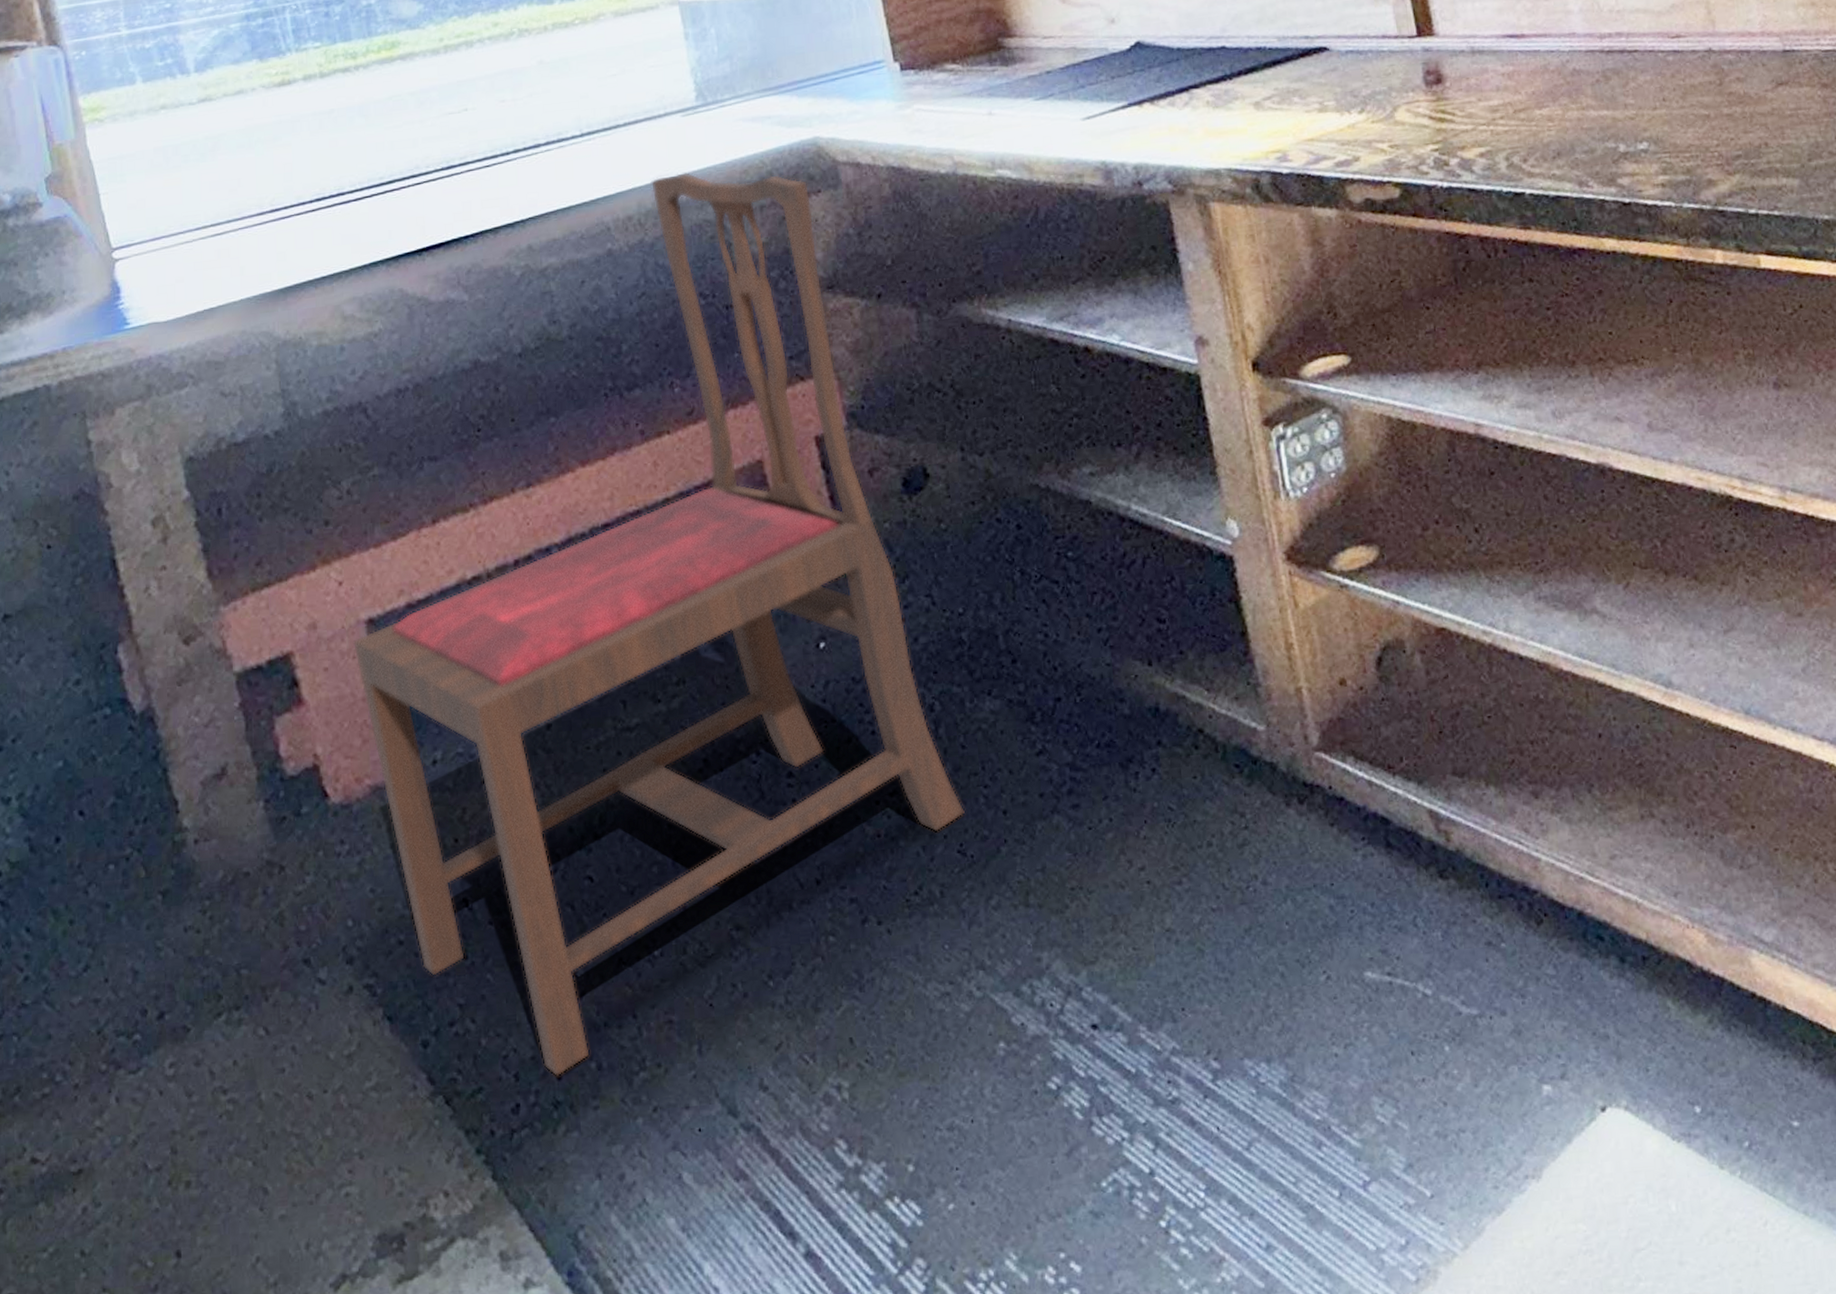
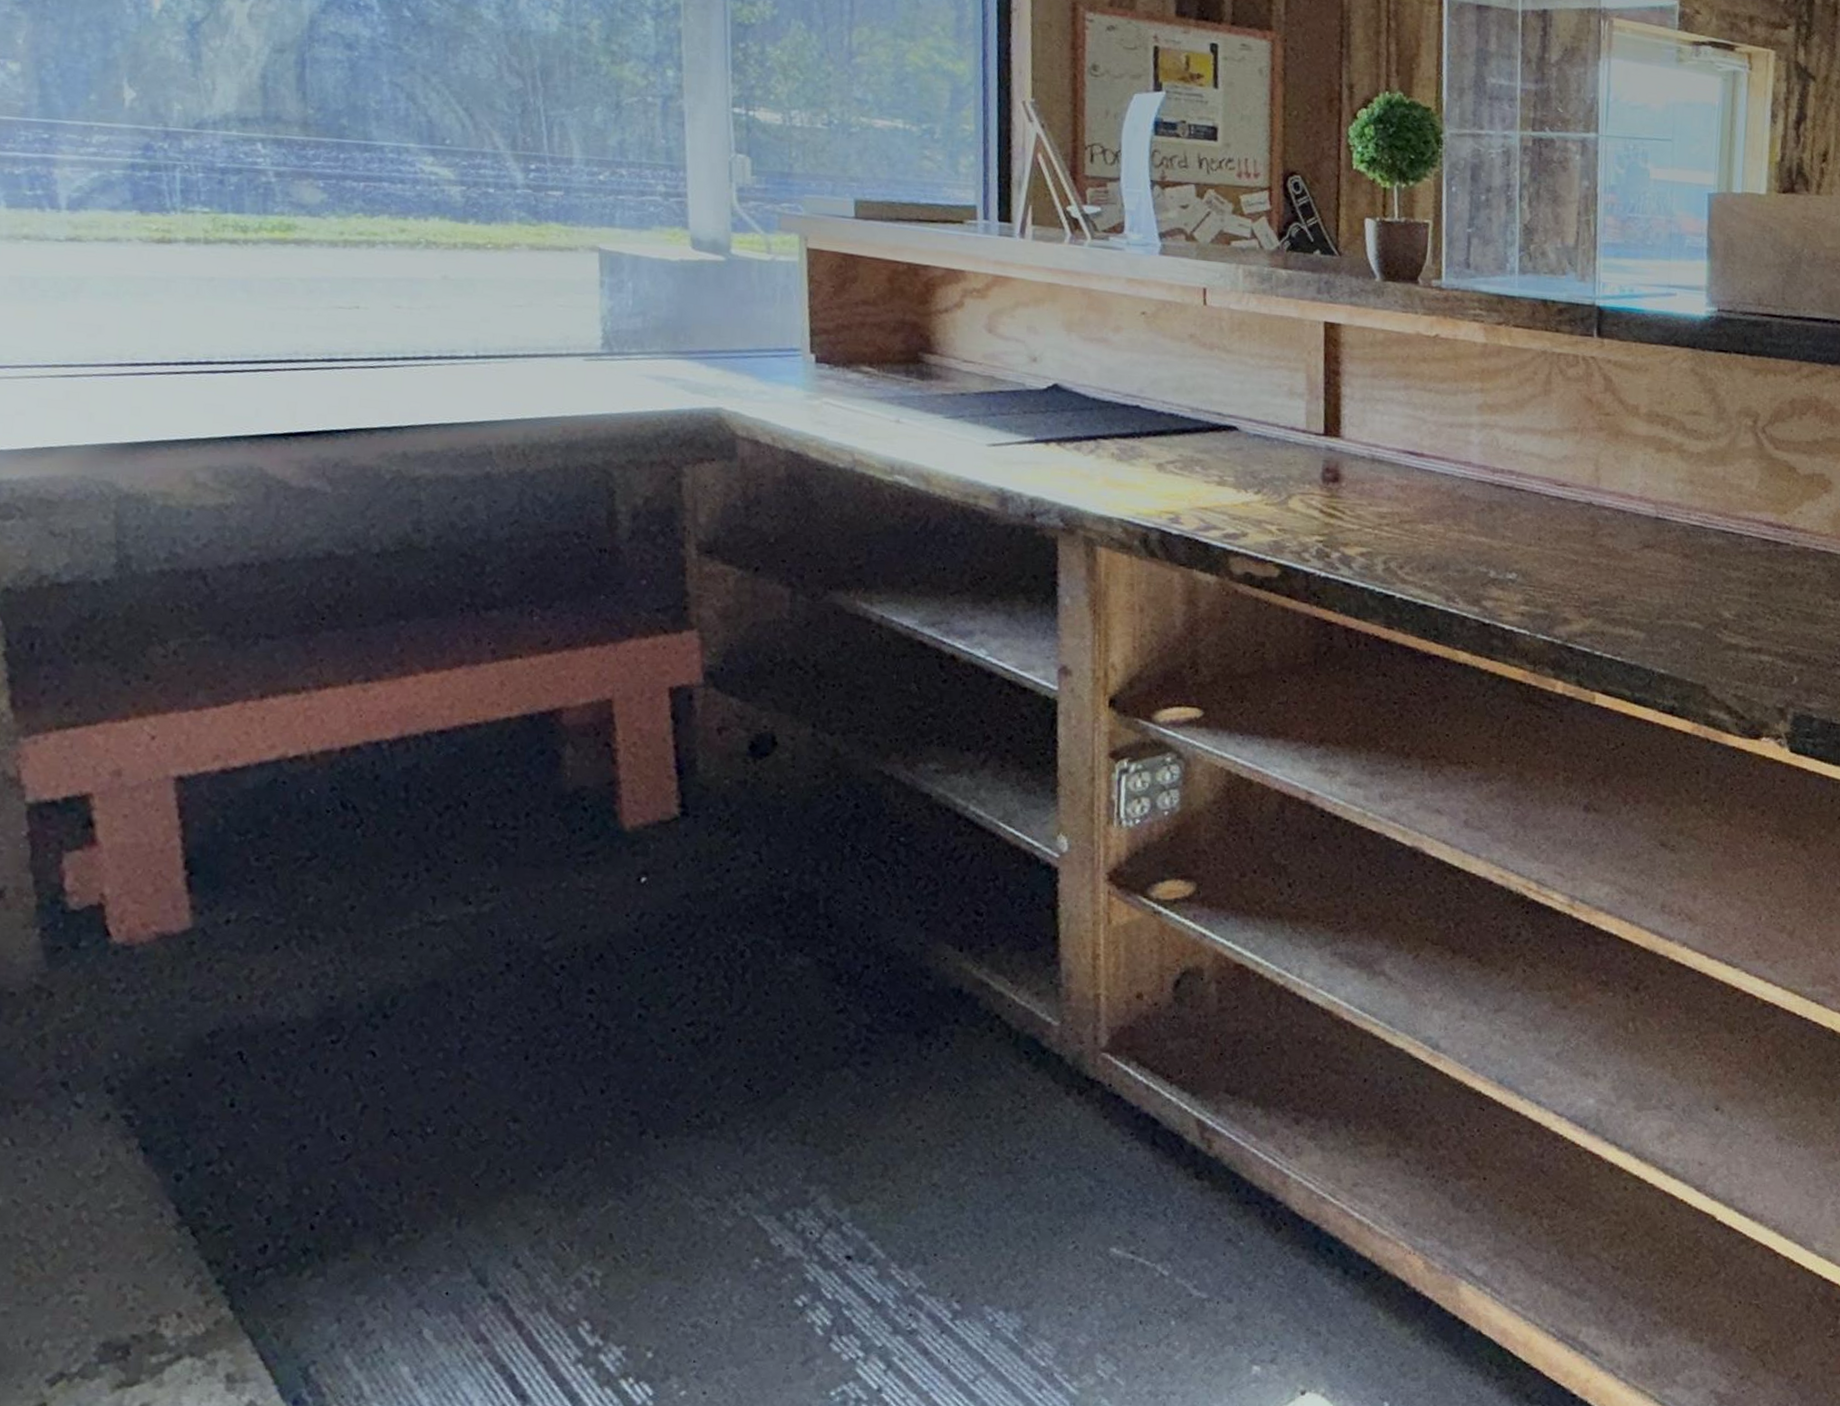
dining chair: present [352,171,965,1077] -> none [157,412,758,1227]

